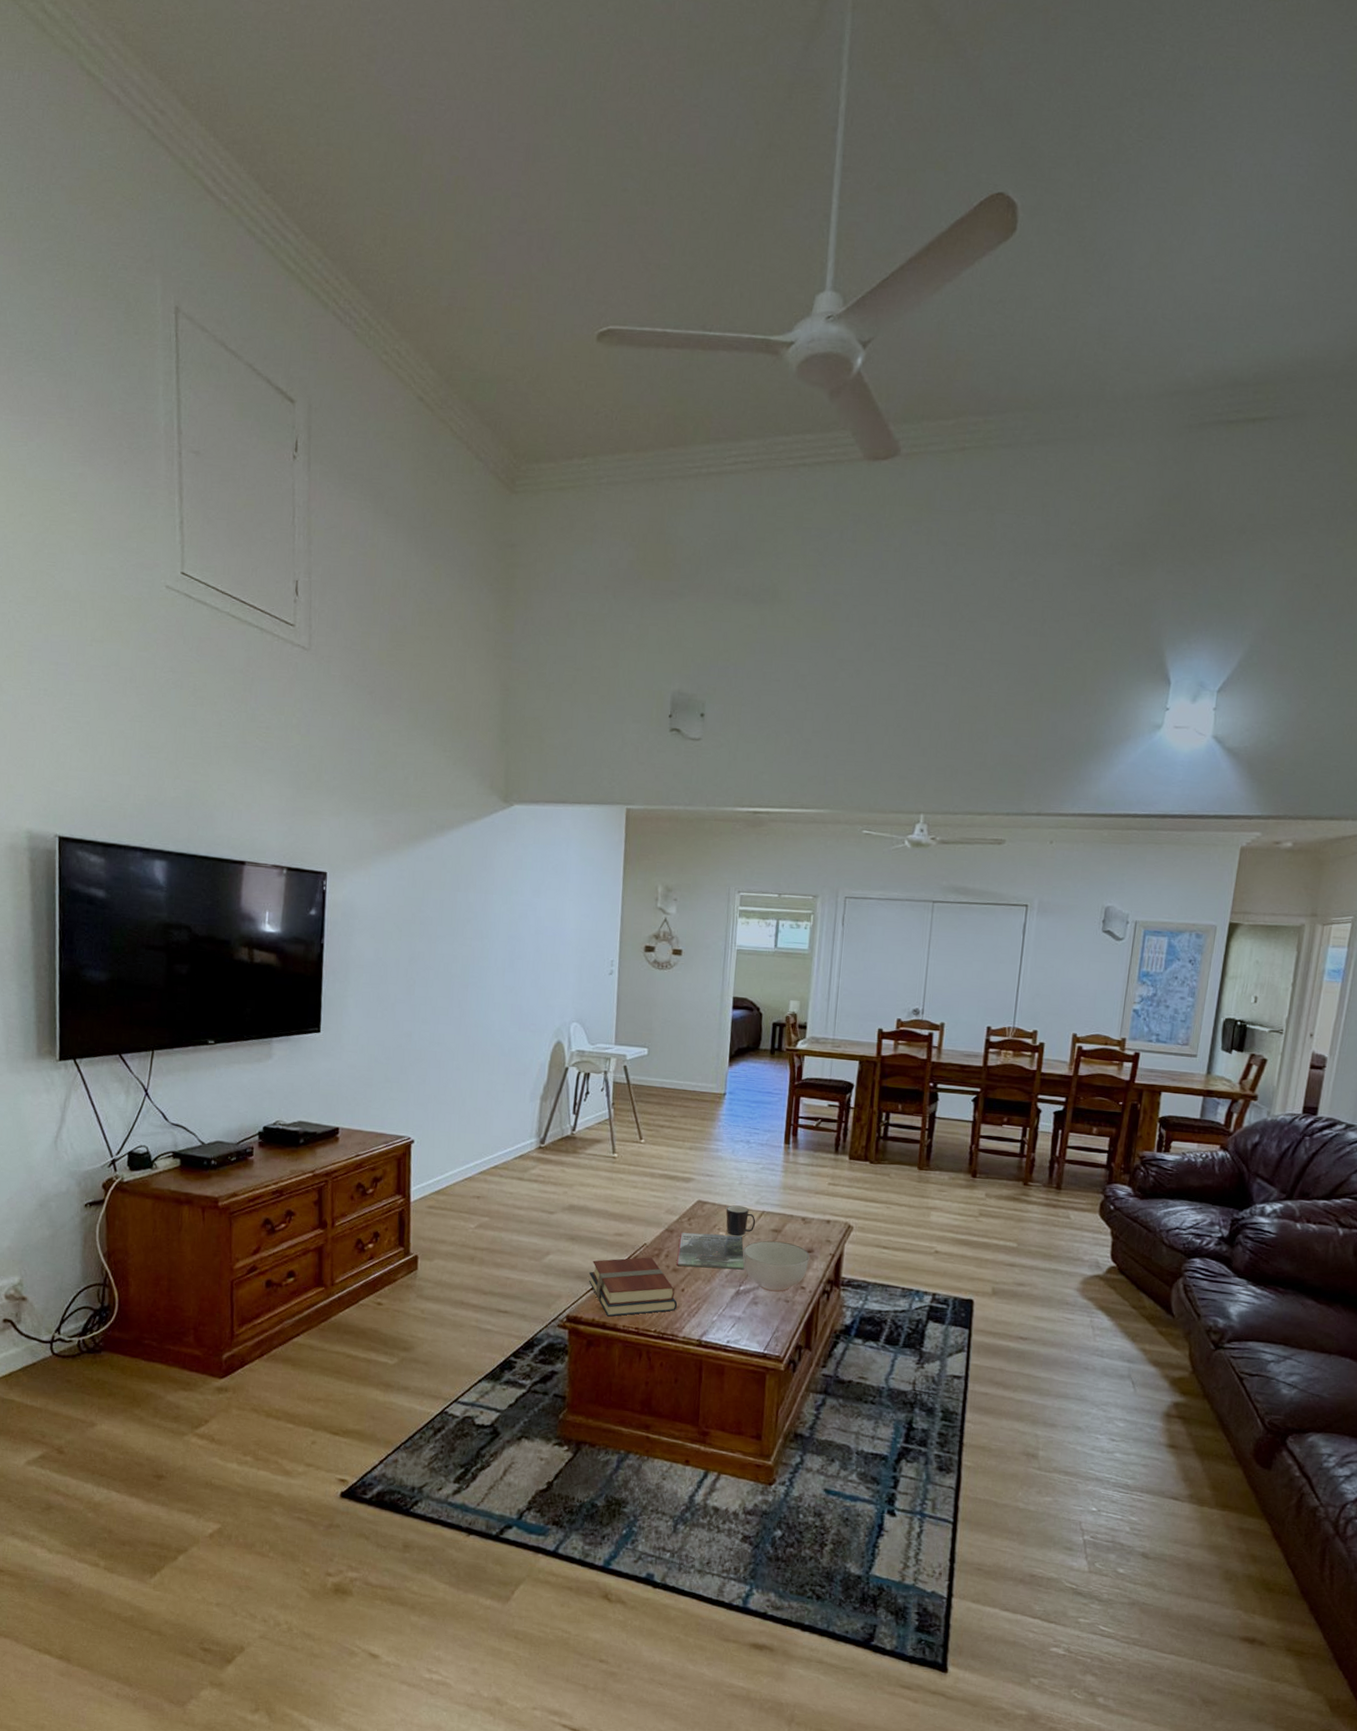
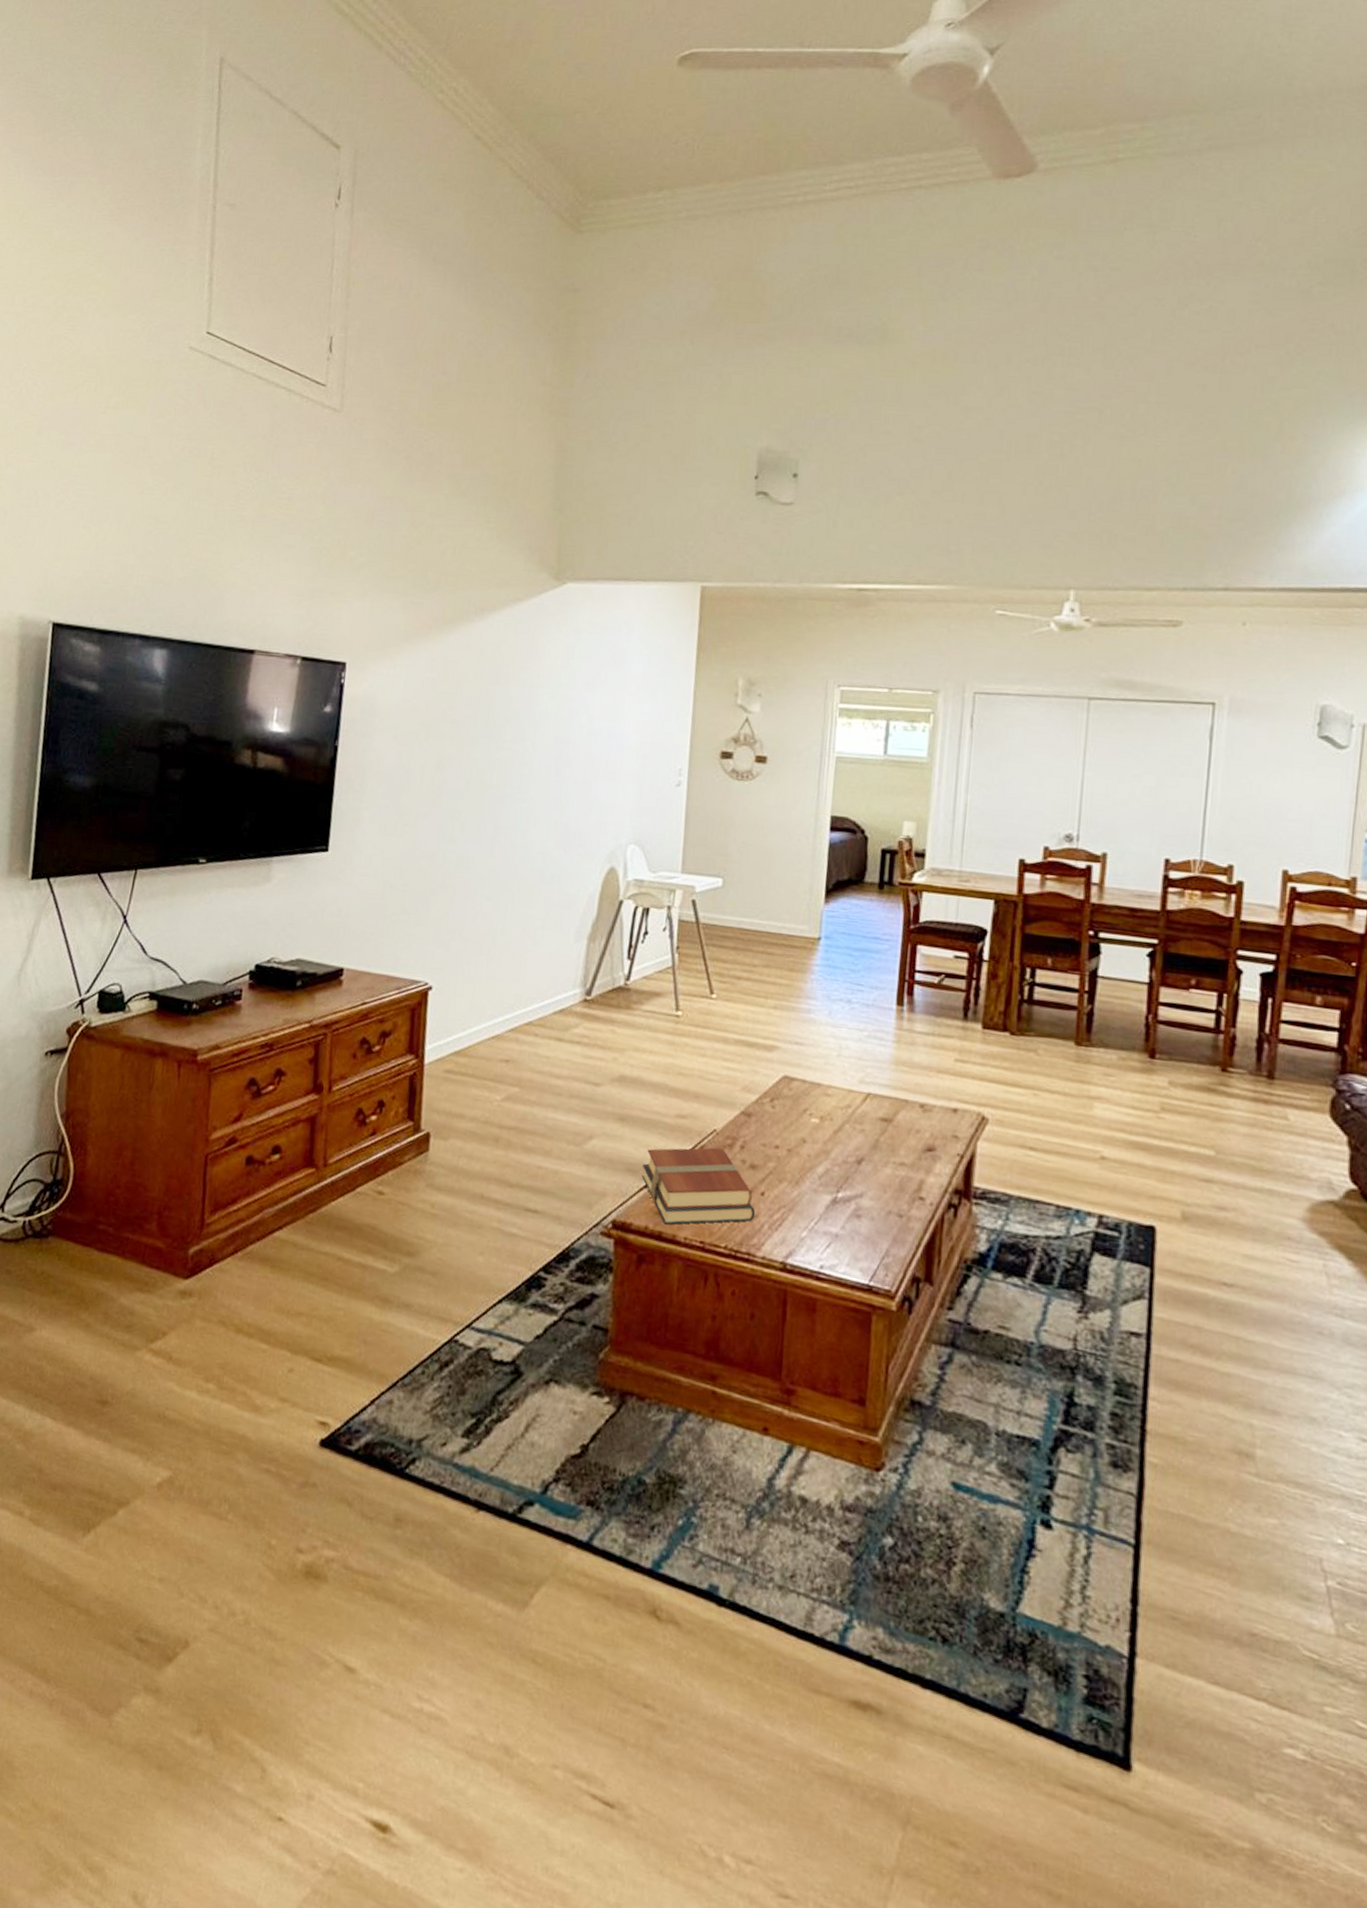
magazine: present [676,1232,745,1270] -> none [755,1117,844,1171]
mug: present [725,1205,756,1237] -> none [819,1083,859,1127]
bowl: present [743,1240,810,1292] -> none [842,1132,931,1203]

